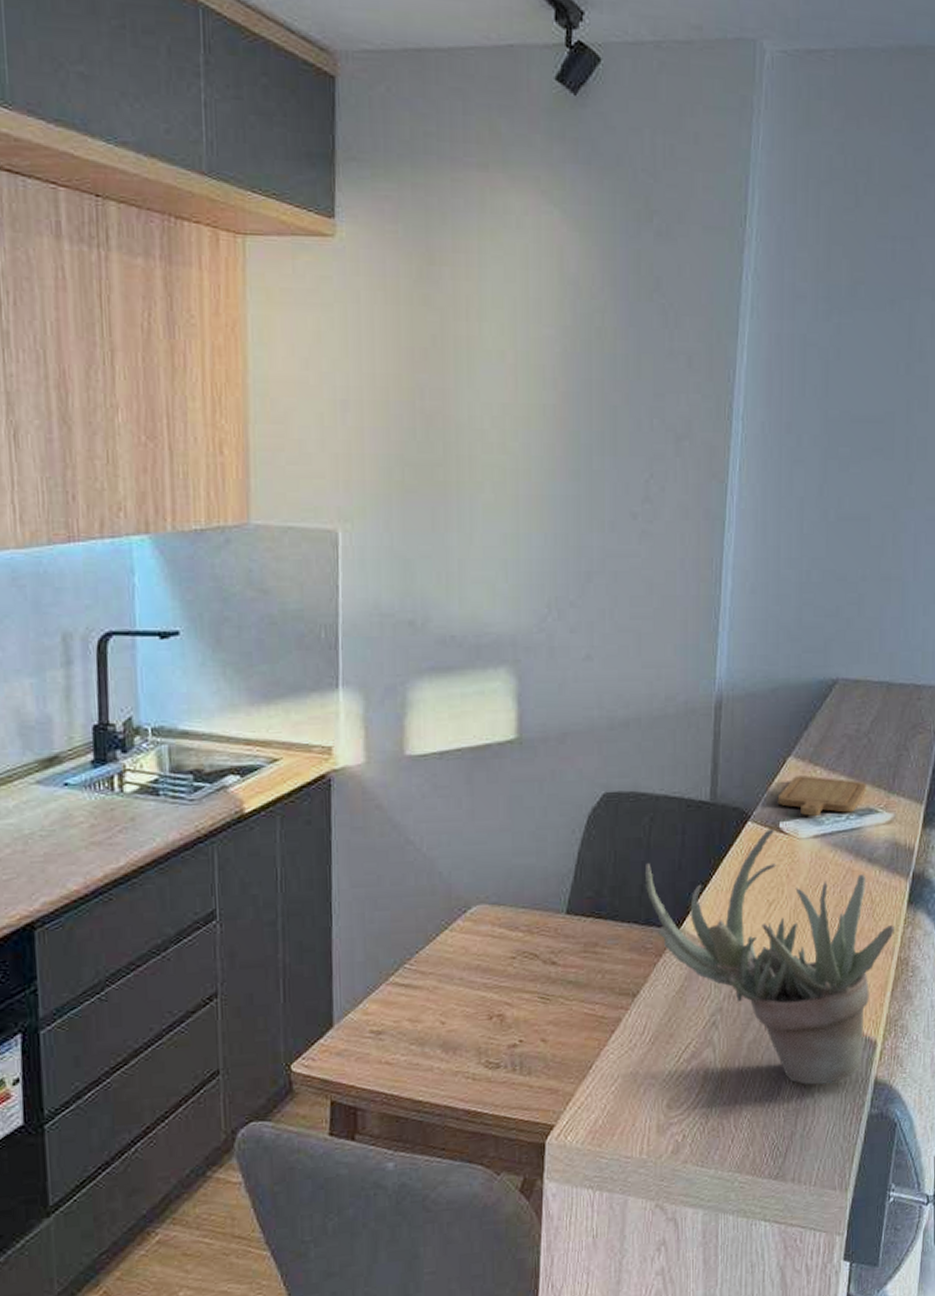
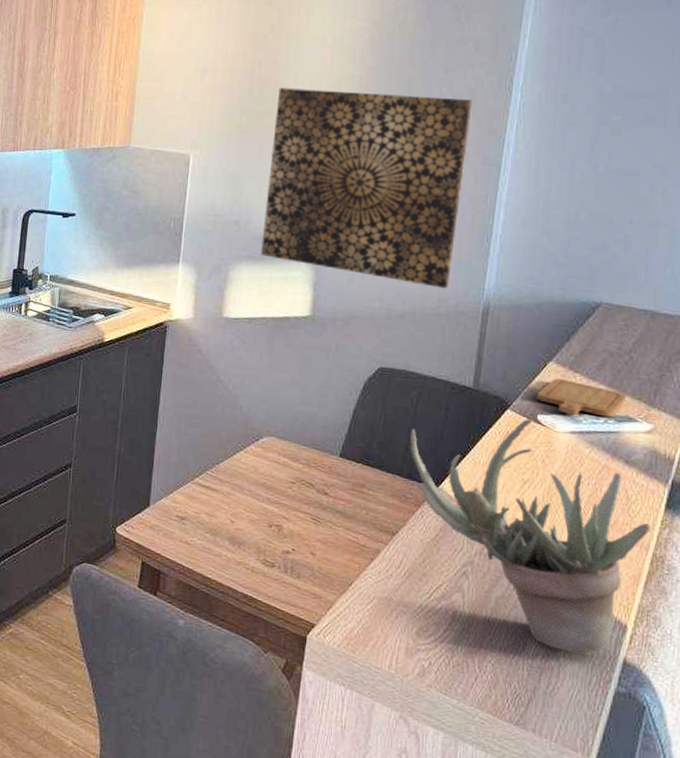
wall art: none [445,425,689,682] -> present [260,87,473,288]

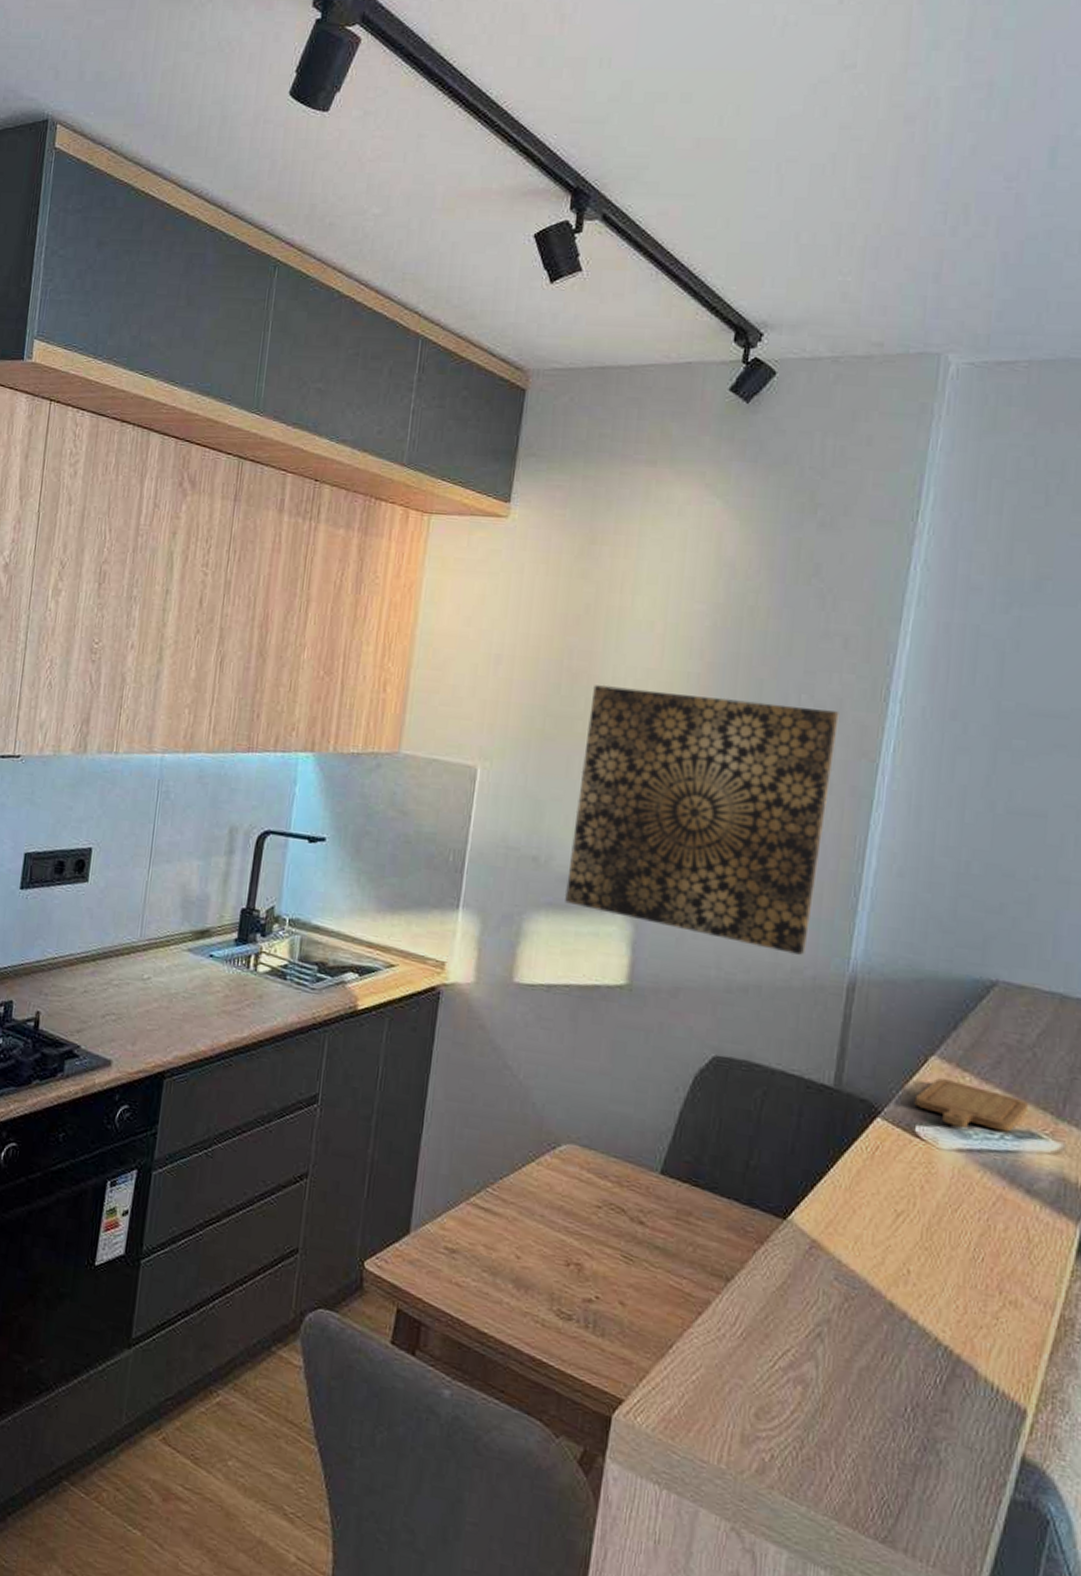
succulent plant: present [409,419,652,653] -> none [751,1131,1059,1446]

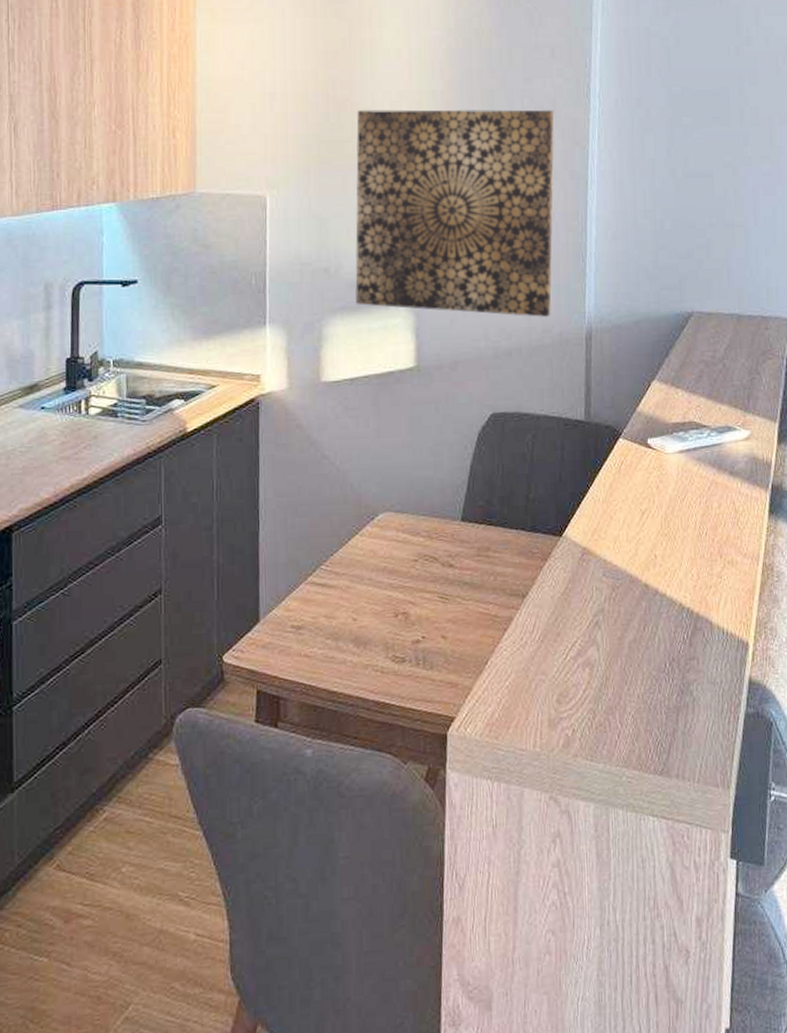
chopping board: present [914,1078,1029,1132] -> none [644,397,725,433]

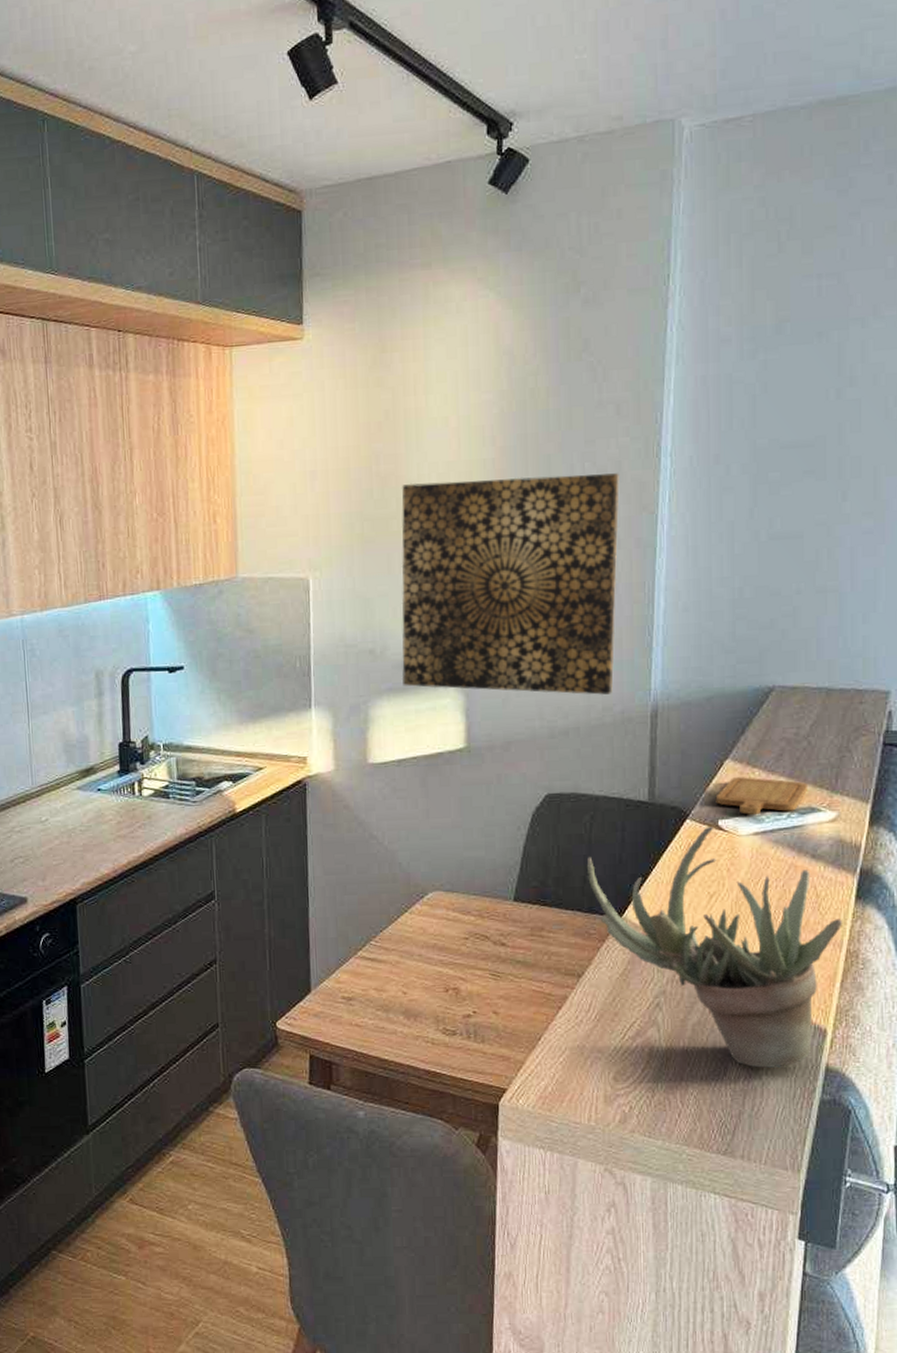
succulent plant: none [529,445,759,684] -> present [586,827,843,1068]
chopping board: none [644,397,725,433] -> present [715,777,809,815]

